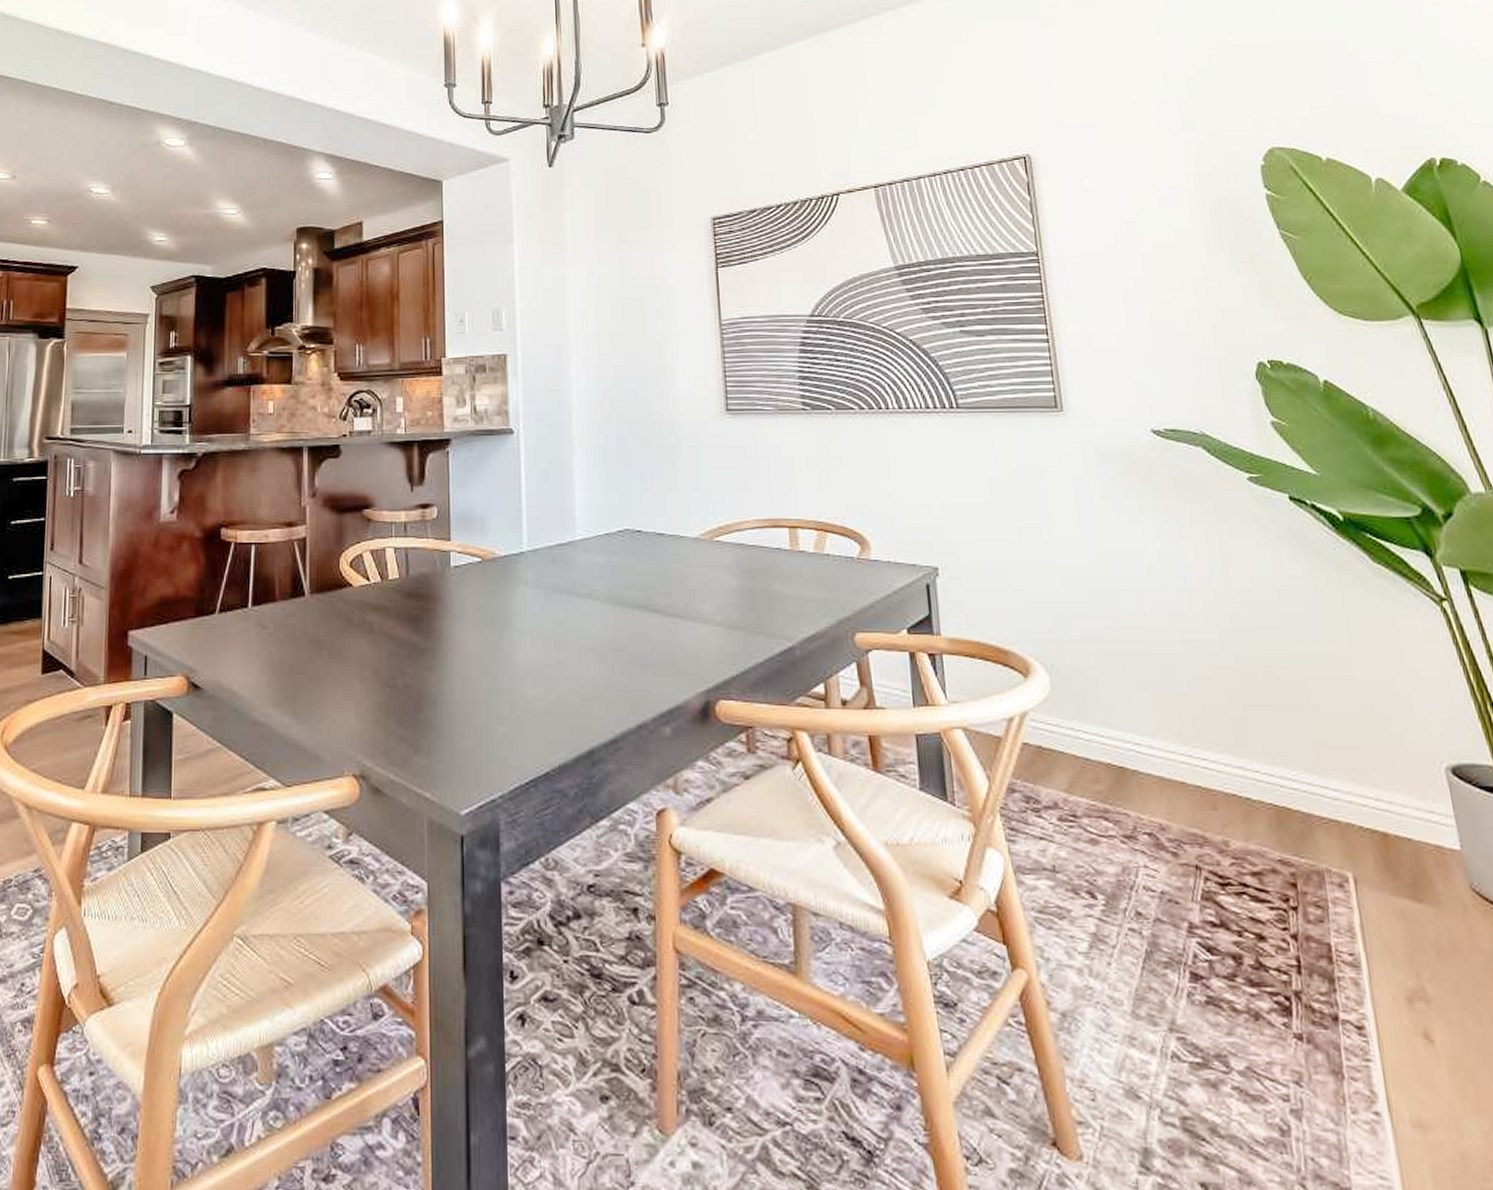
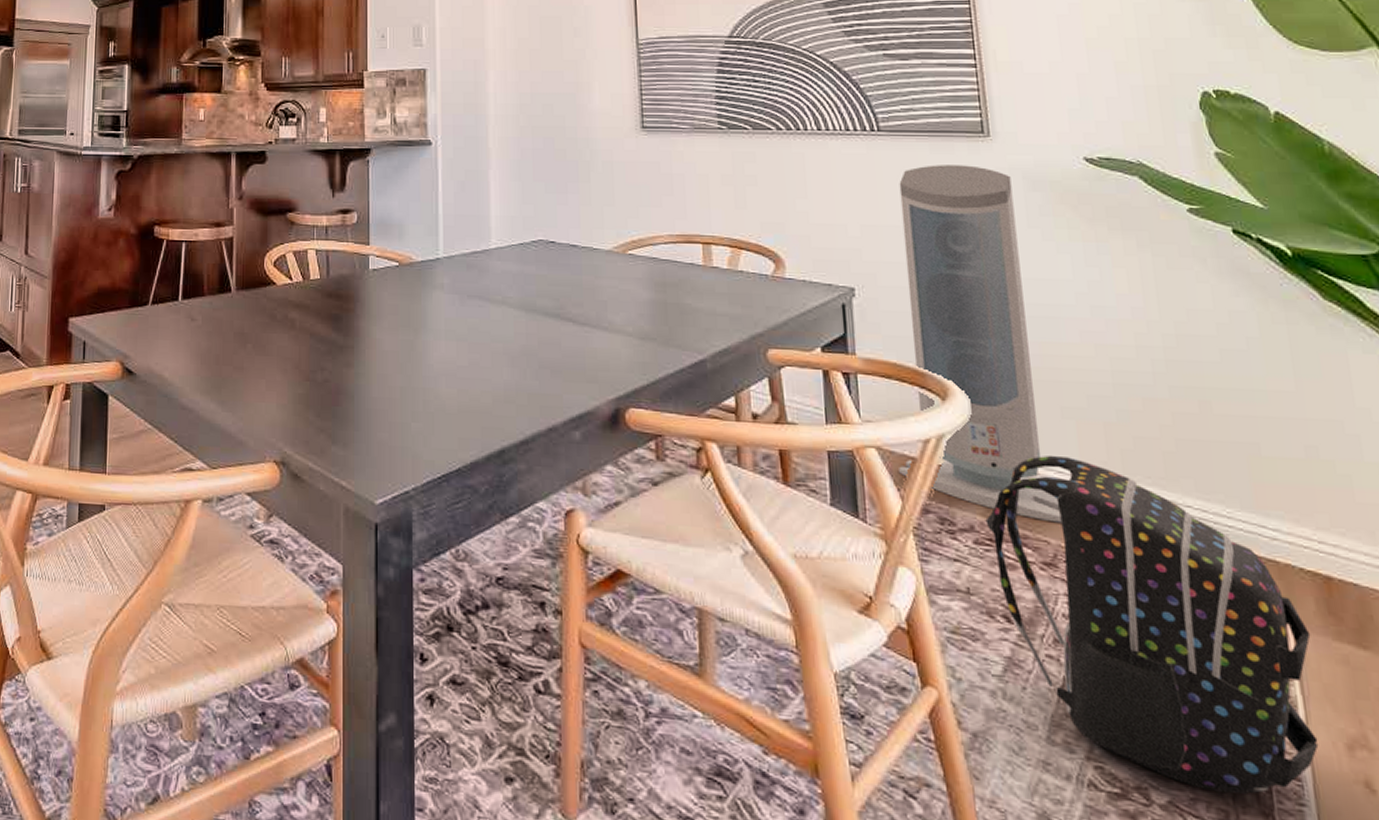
air purifier: none [978,440,1141,795] -> present [899,165,1062,523]
backpack: none [1068,727,1382,1055] -> present [985,455,1319,794]

